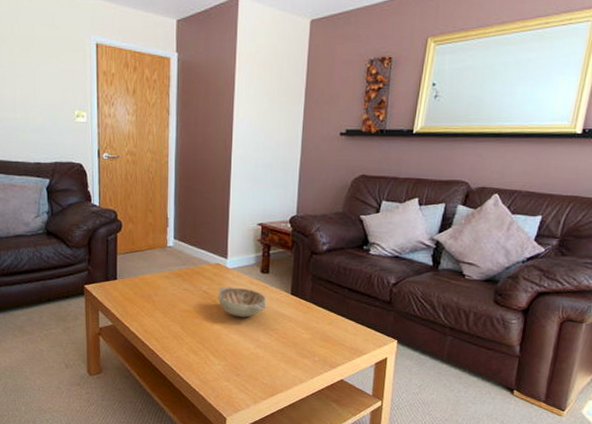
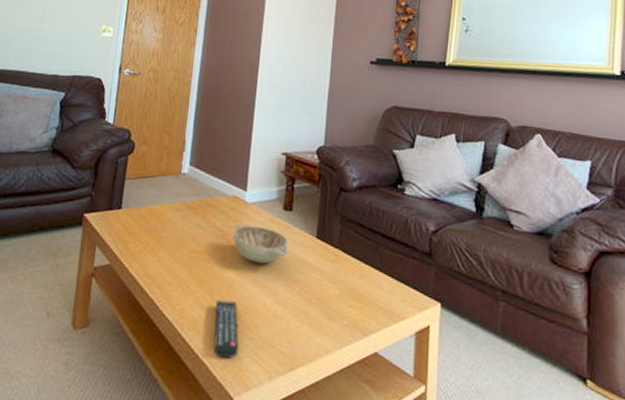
remote control: none [207,347,228,391] -> present [213,300,239,359]

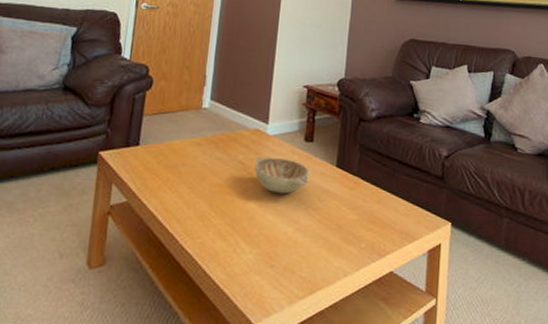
remote control: present [213,300,239,359] -> none [234,231,260,288]

